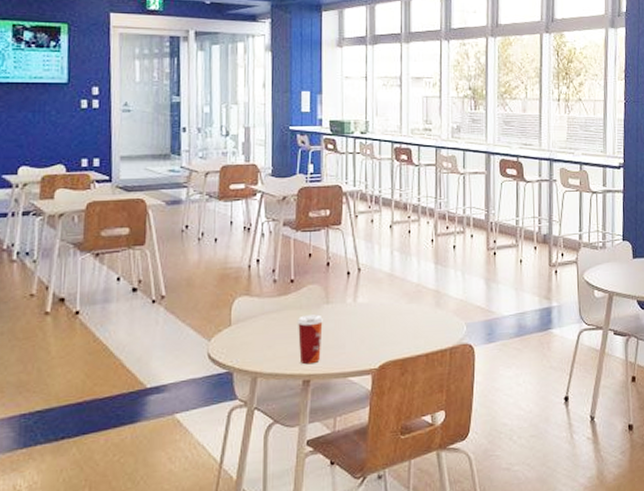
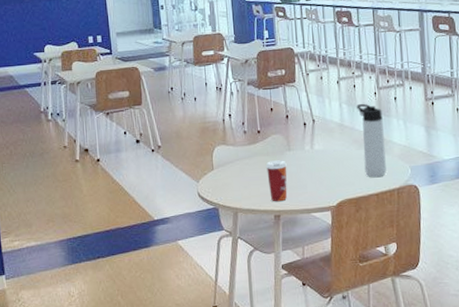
thermos bottle: none [410,251,439,336] -> present [356,103,387,178]

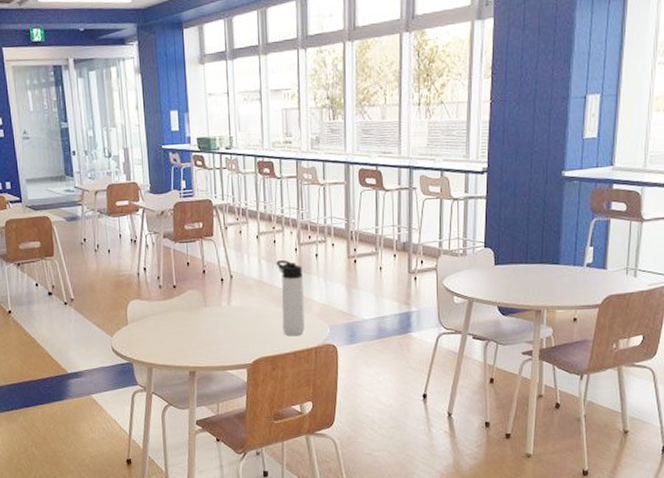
paper cup: present [265,160,288,202] -> none [181,316,203,358]

